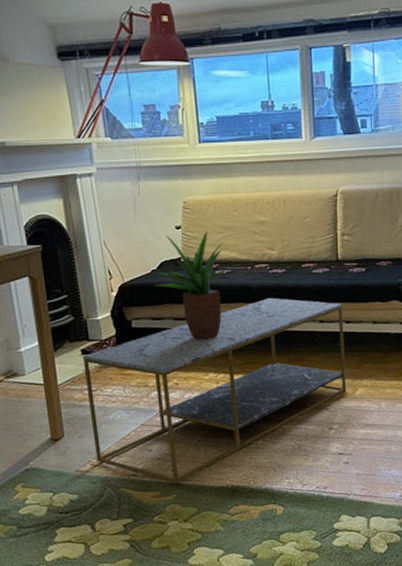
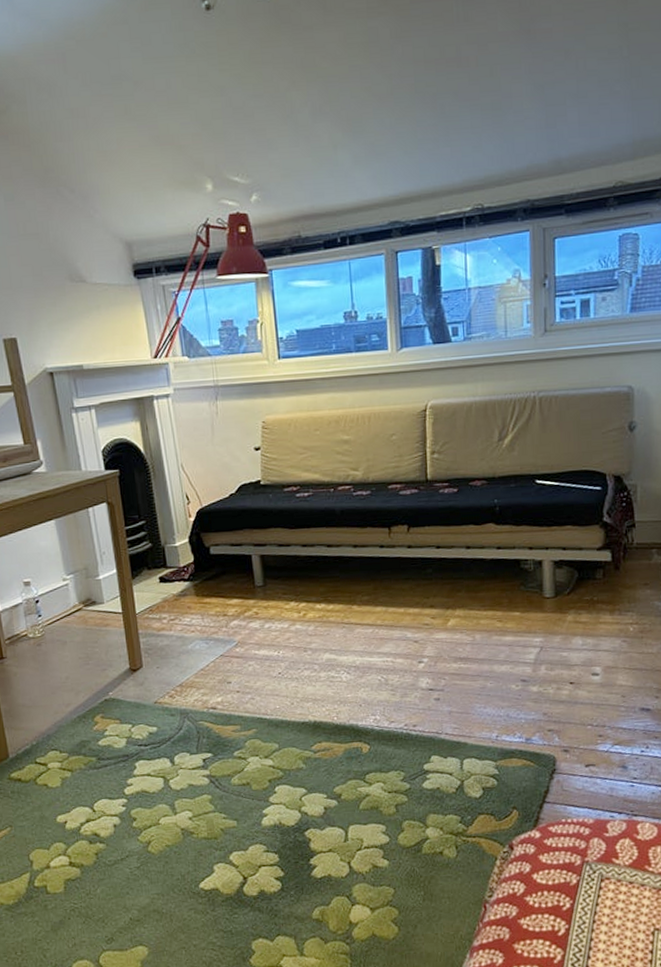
coffee table: present [83,297,347,484] -> none [161,521,438,718]
potted plant: present [154,231,241,341] -> none [232,451,323,568]

